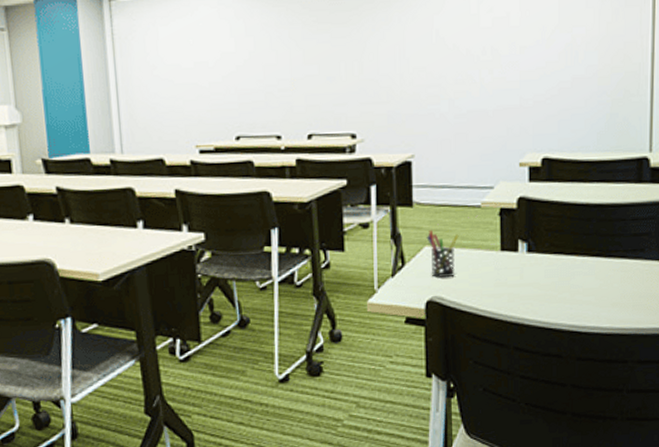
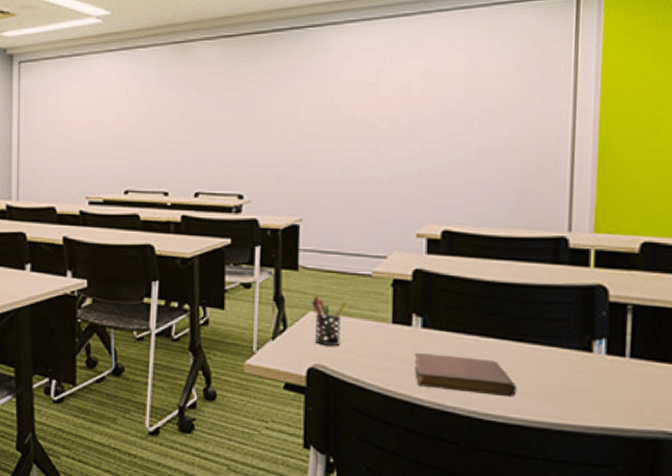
notebook: none [521,276,609,310] -> present [414,352,517,397]

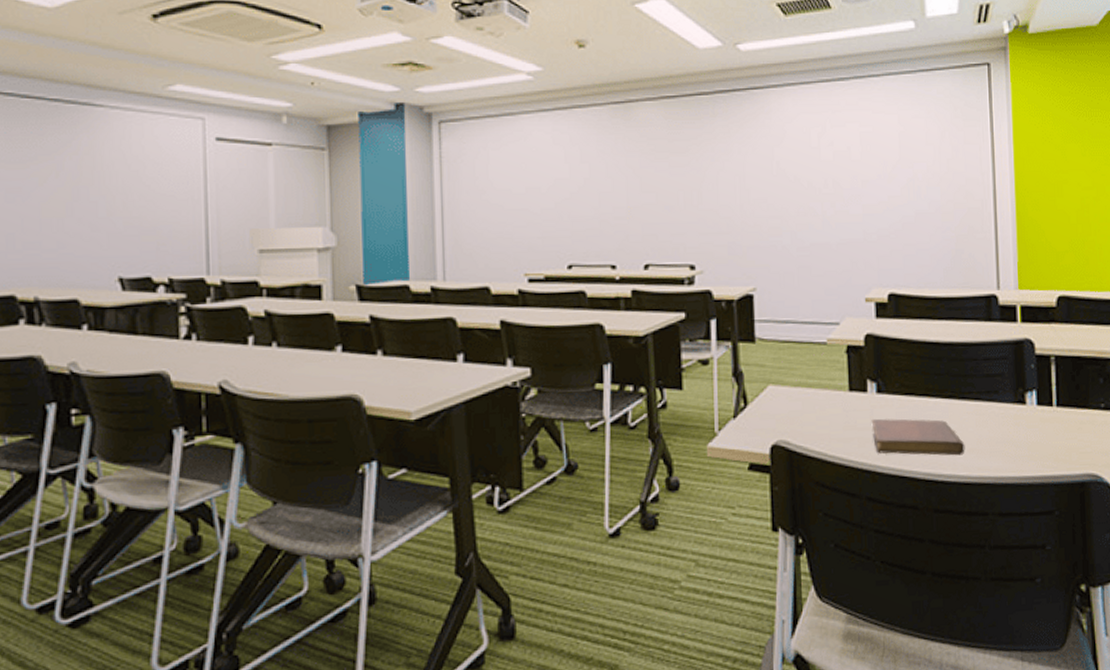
pen holder: present [311,295,347,345] -> none [770,367,805,419]

